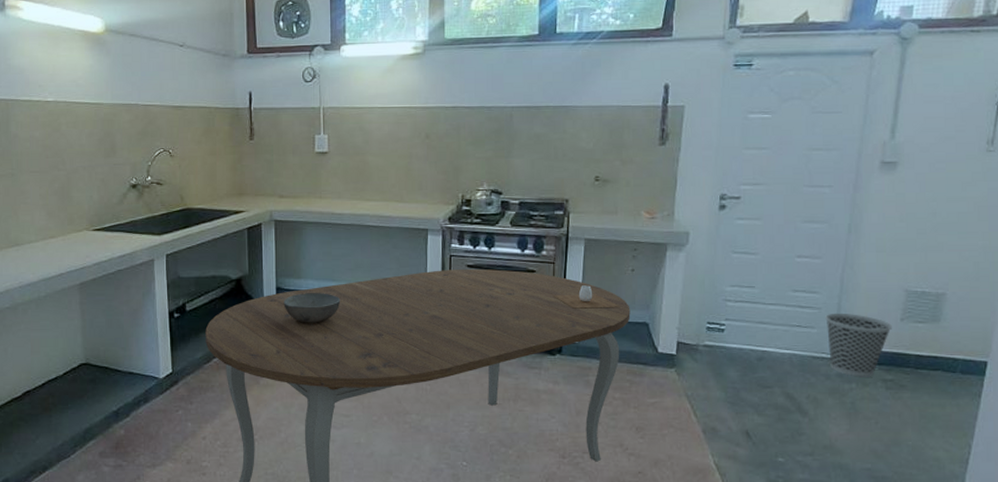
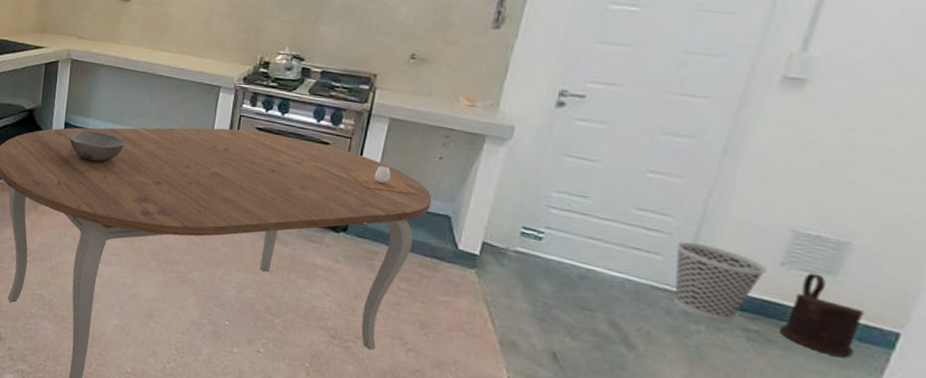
bucket: none [907,323,962,389] -> present [779,272,865,358]

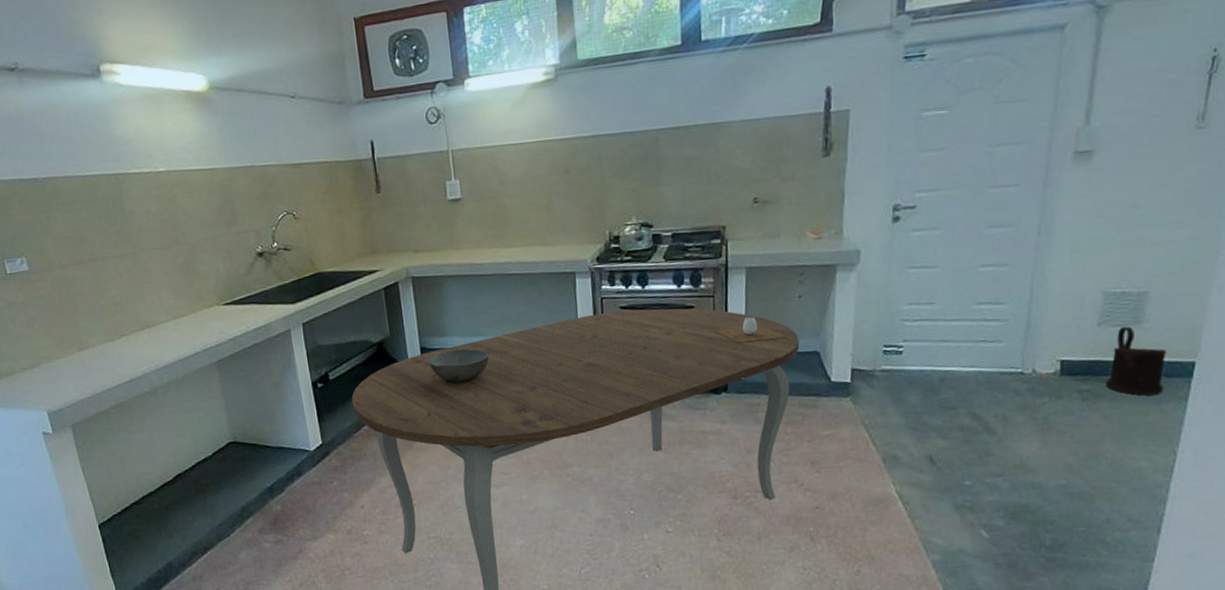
wastebasket: present [674,241,767,322] -> none [1014,323,1088,390]

